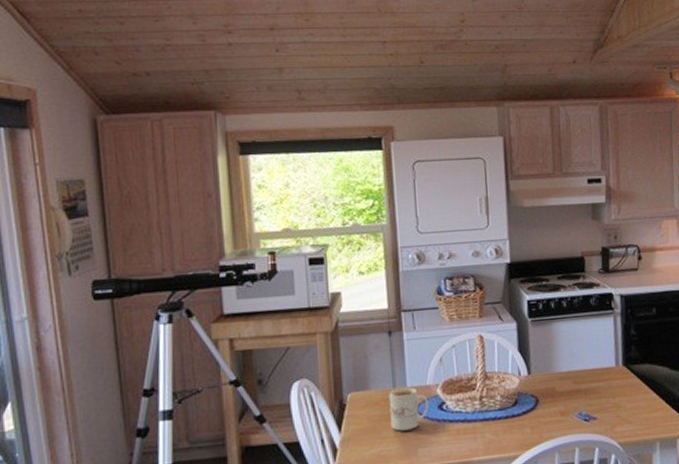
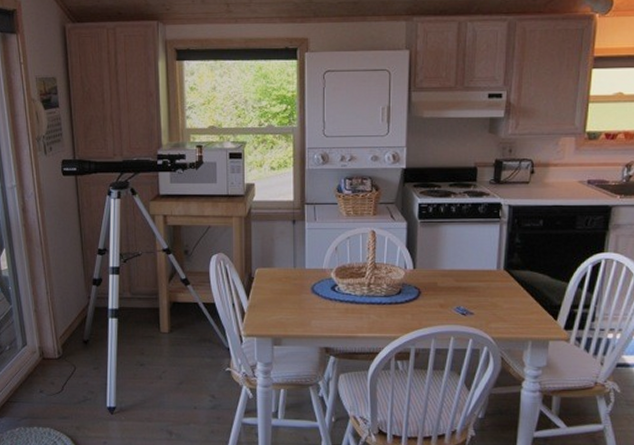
mug: present [389,387,429,431] -> none [290,269,323,304]

